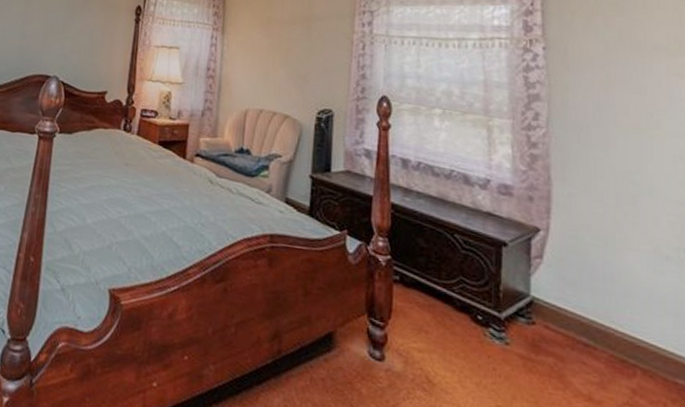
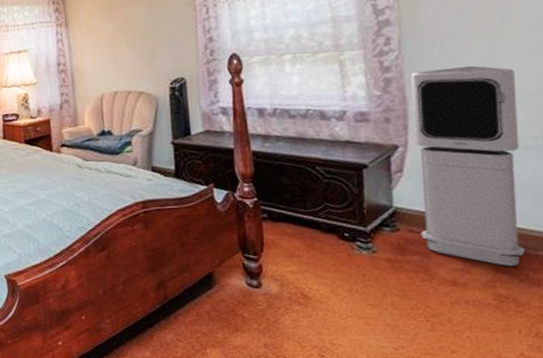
air purifier: none [556,153,664,391] -> present [410,65,525,267]

